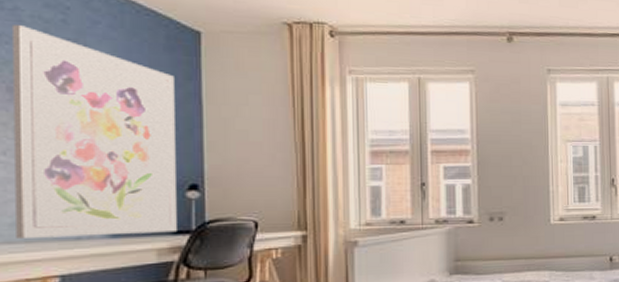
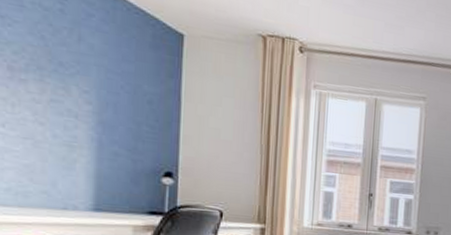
wall art: present [11,25,177,238] -> none [11,9,158,213]

